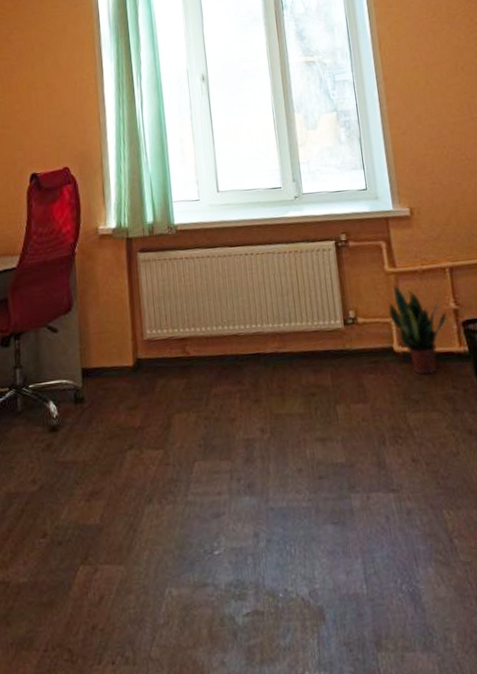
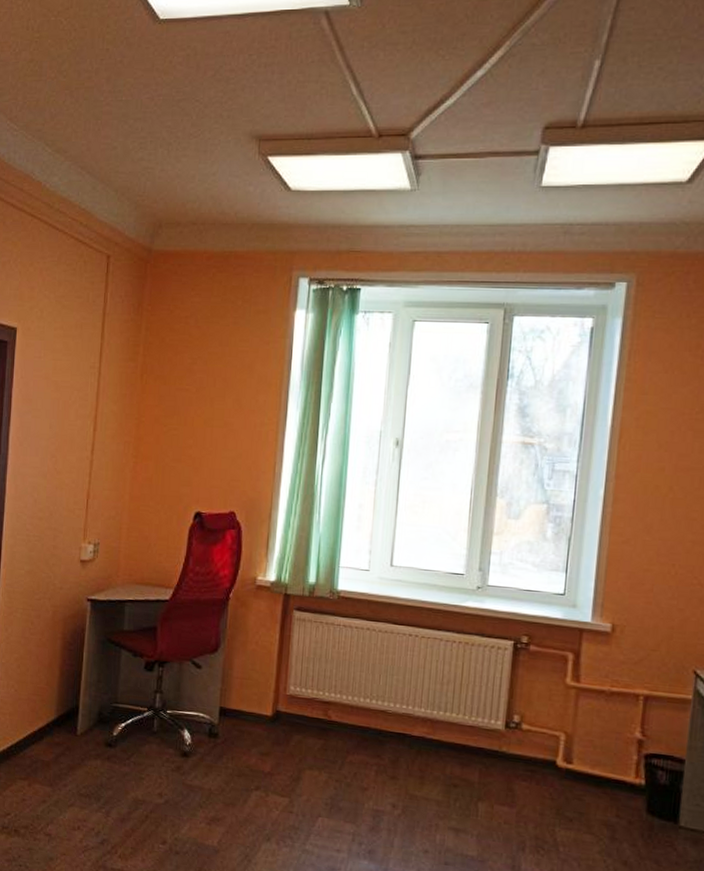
potted plant: present [389,284,448,376] -> none [560,699,629,797]

